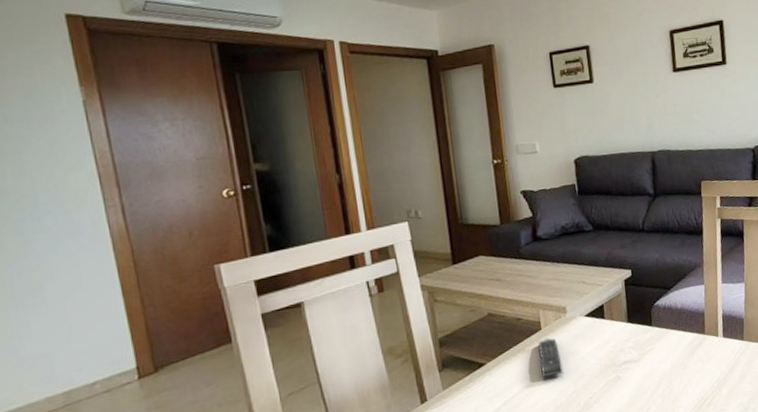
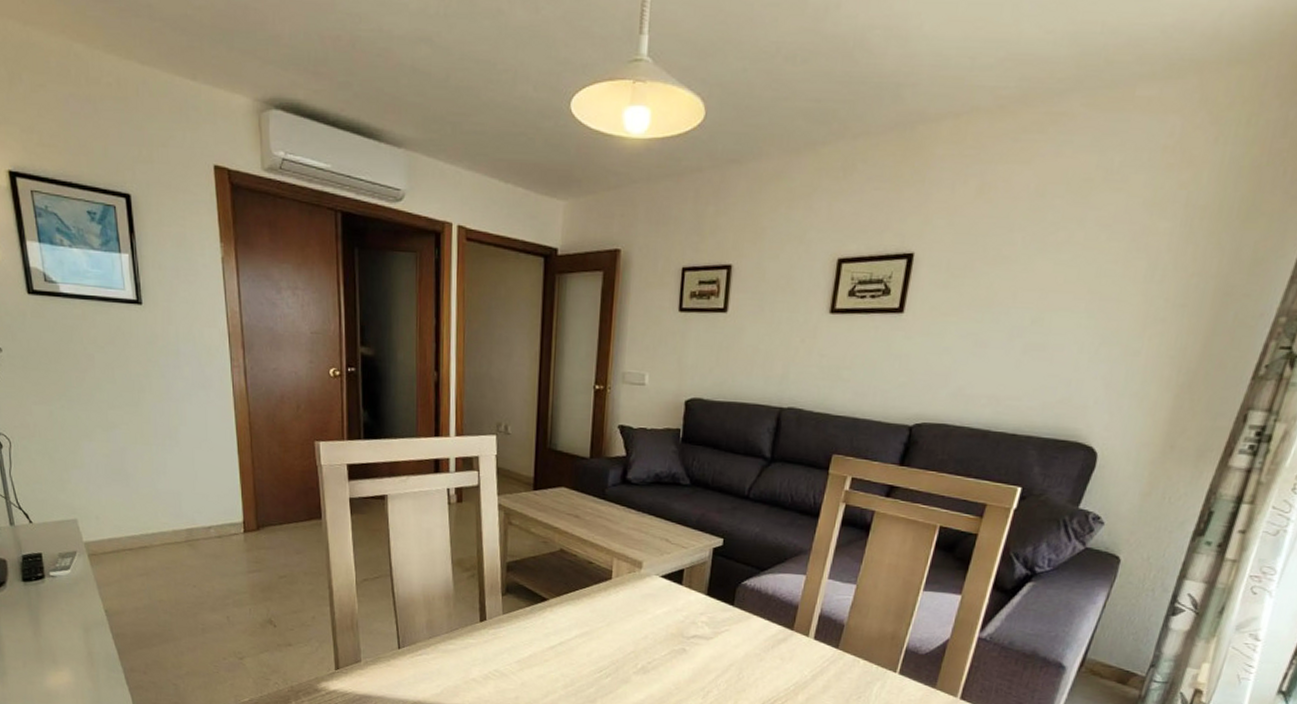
remote control: present [538,338,563,378] -> none [603,589,627,631]

